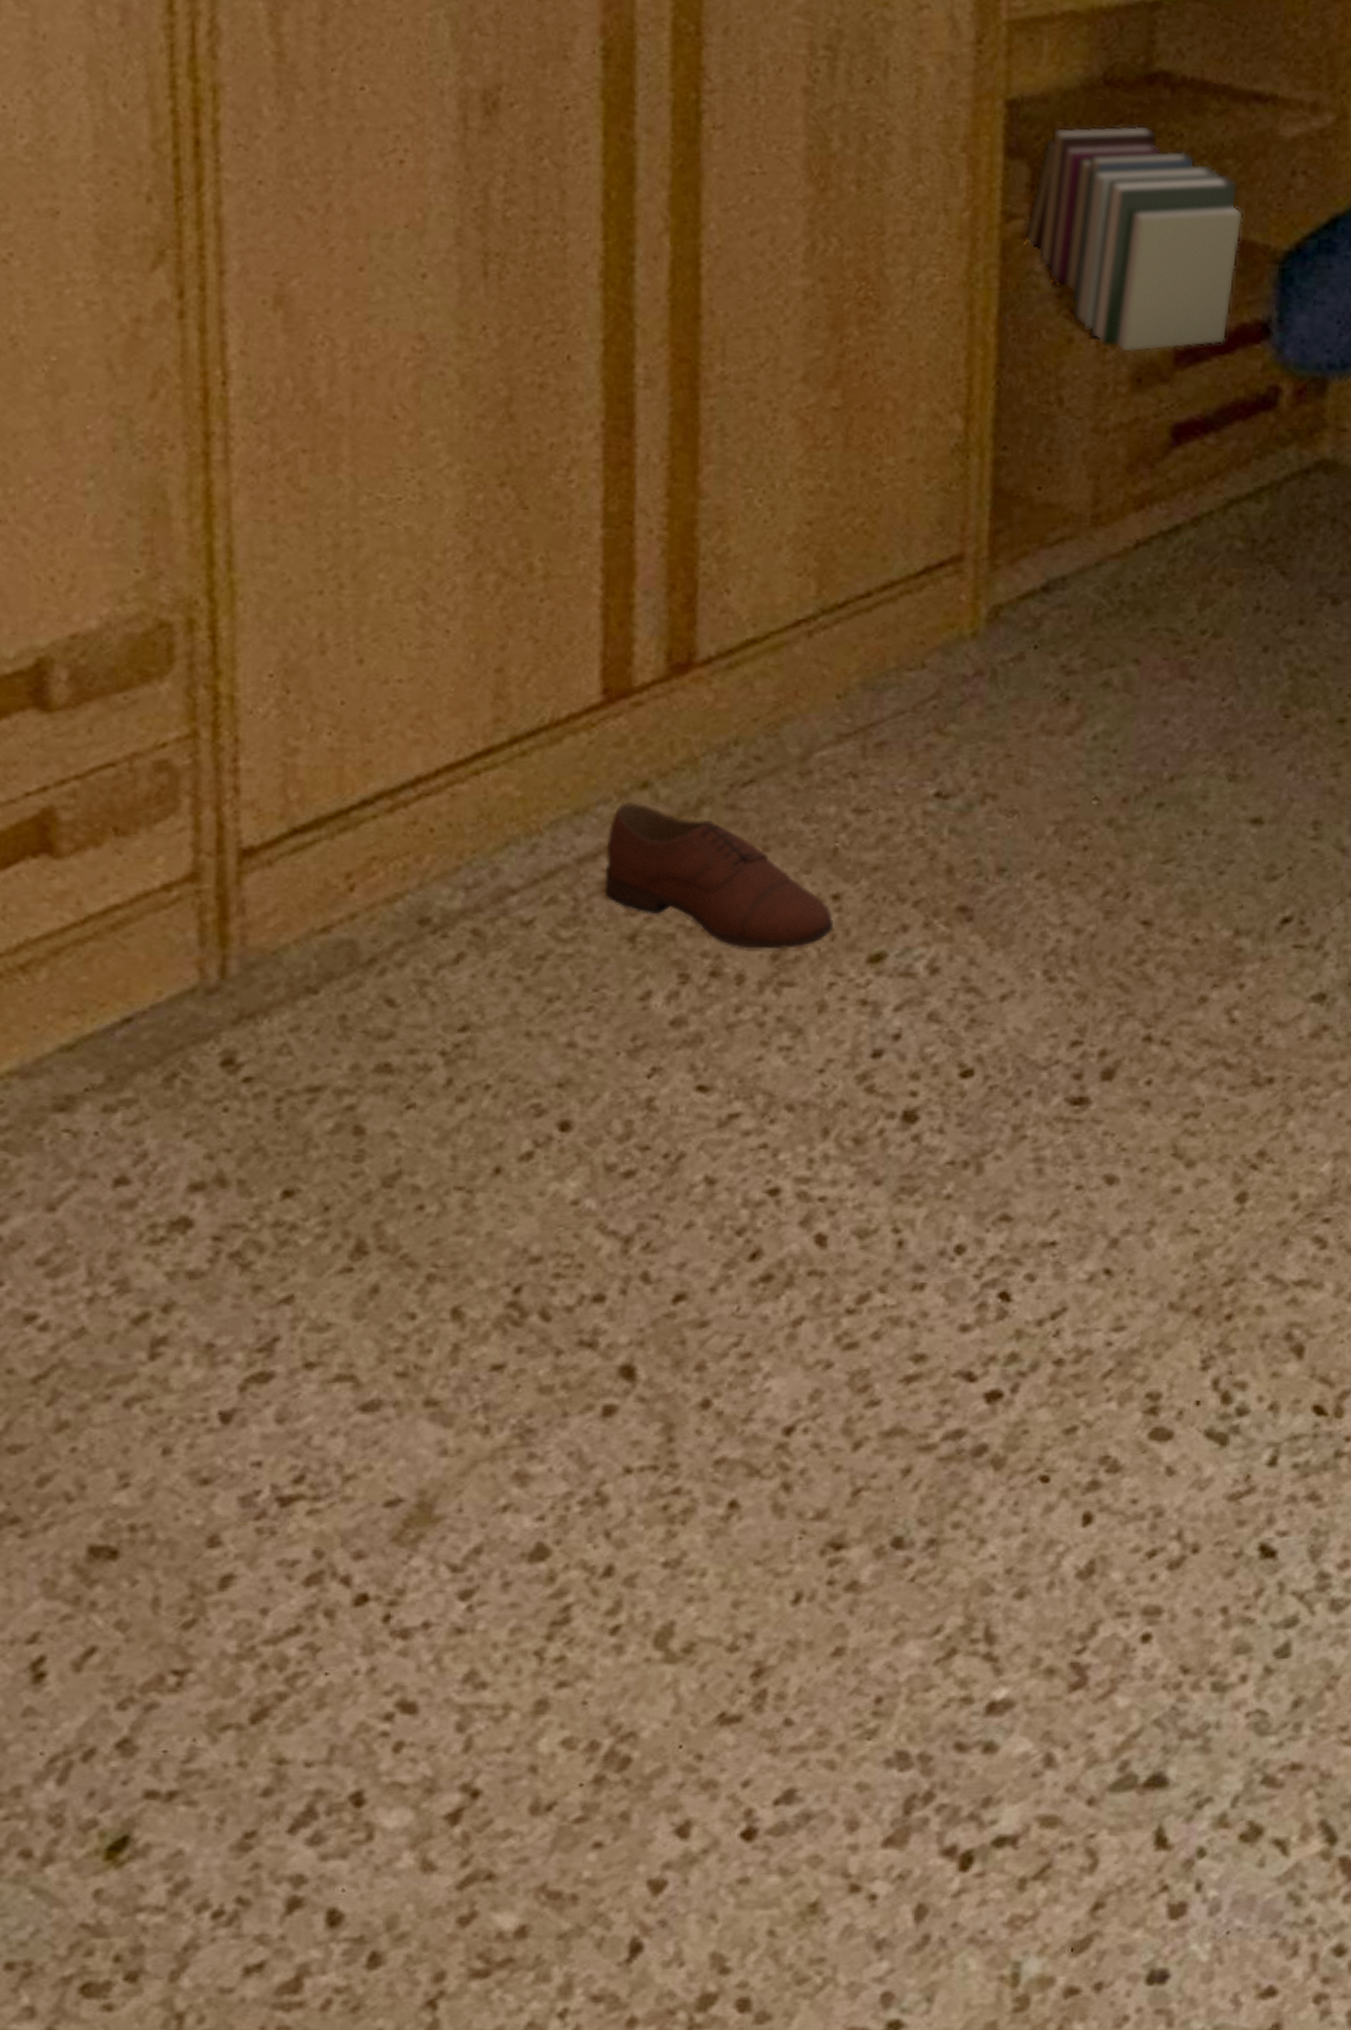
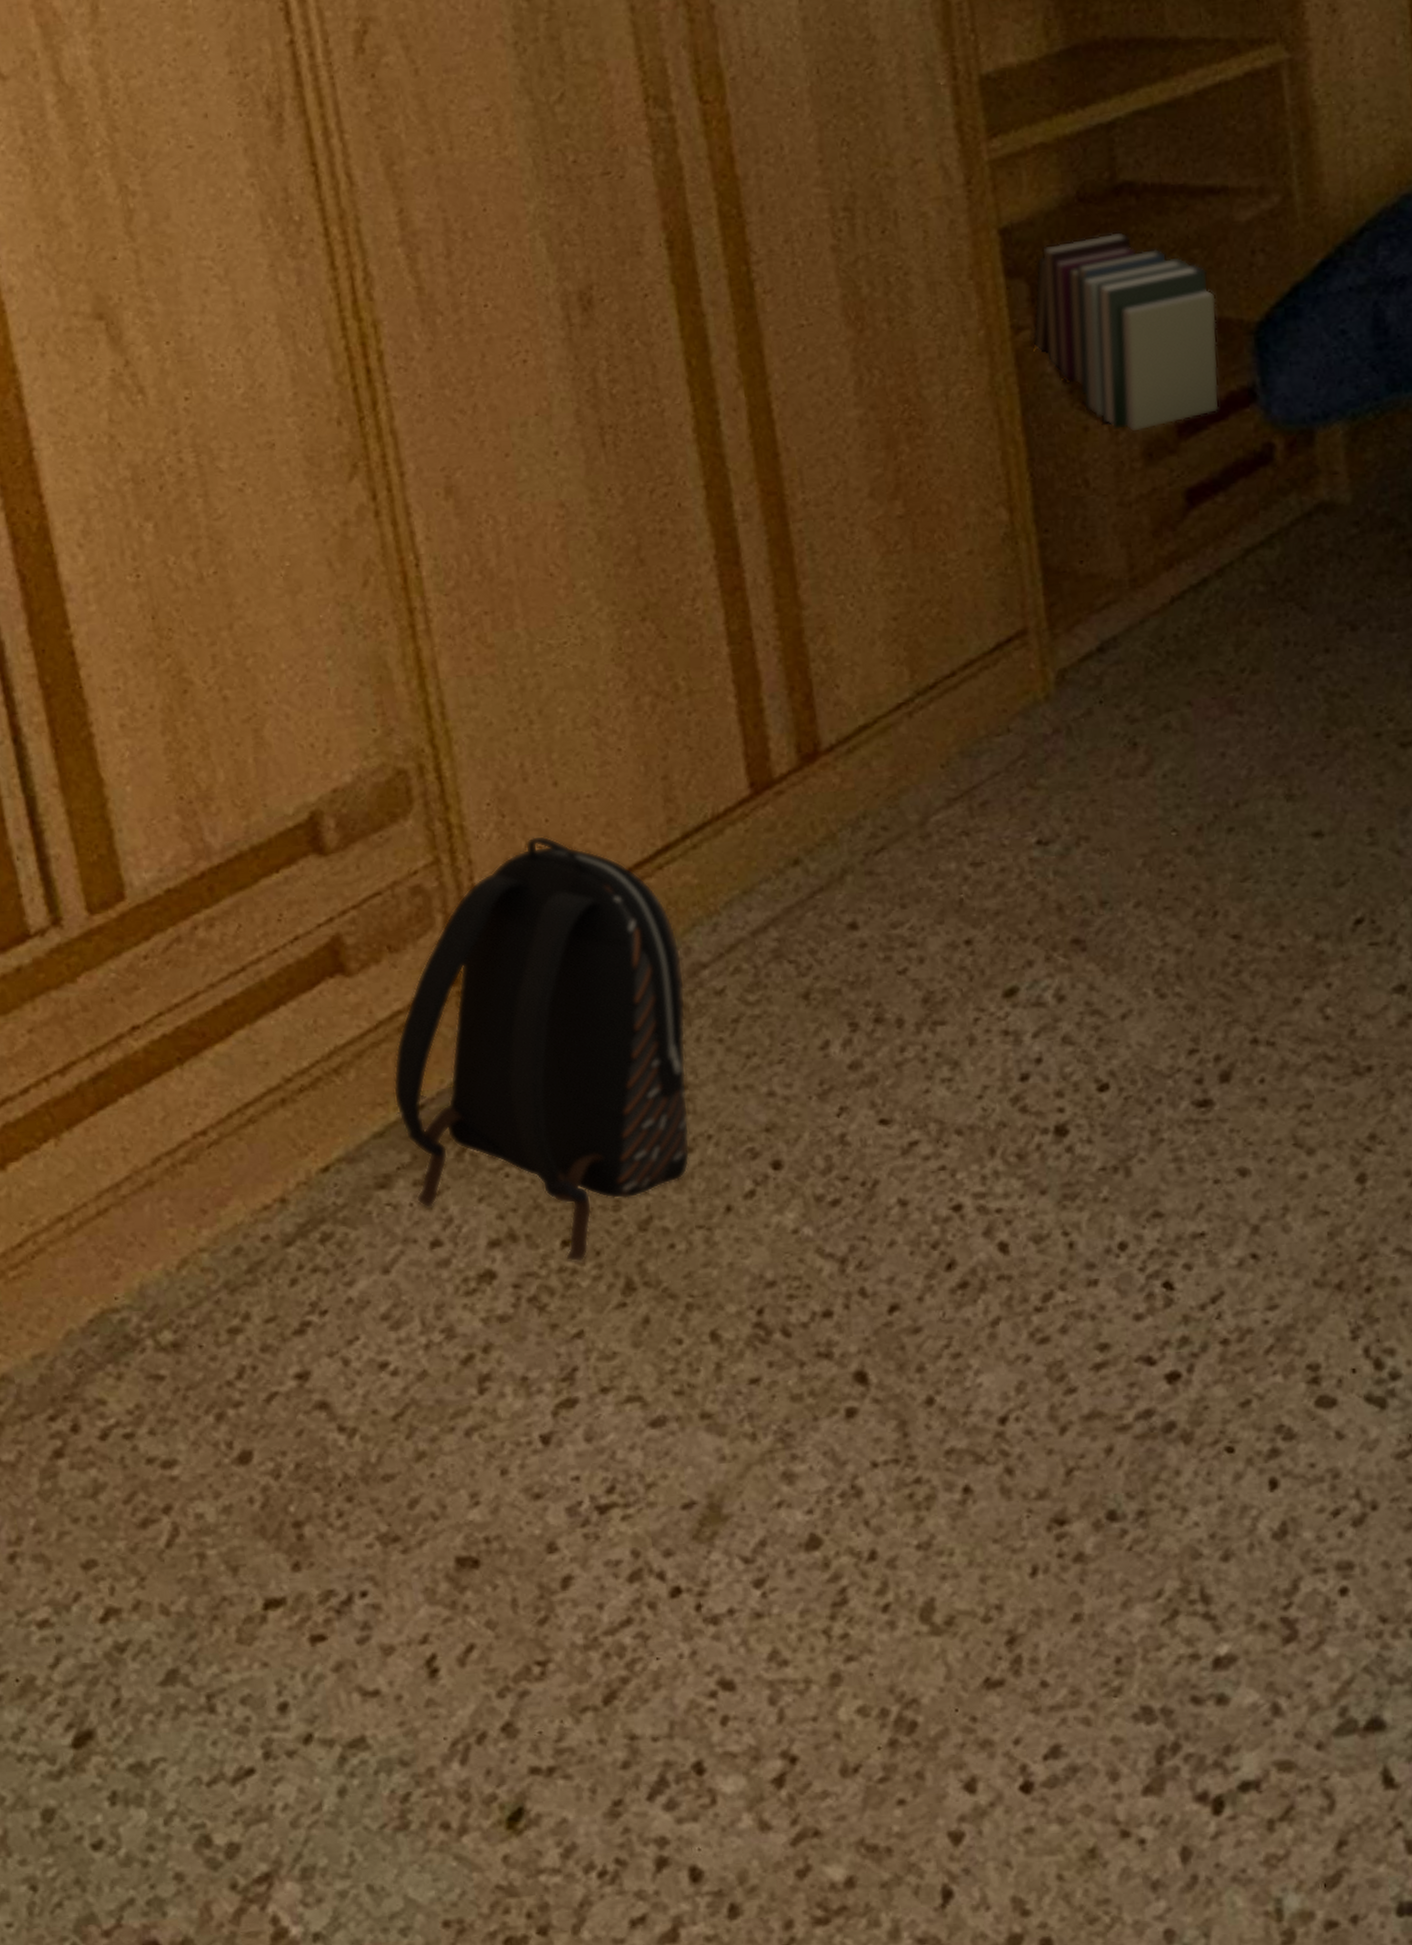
backpack: none [94,719,487,1216] -> present [393,835,690,1262]
shoe: present [604,802,835,950] -> none [772,878,971,995]

